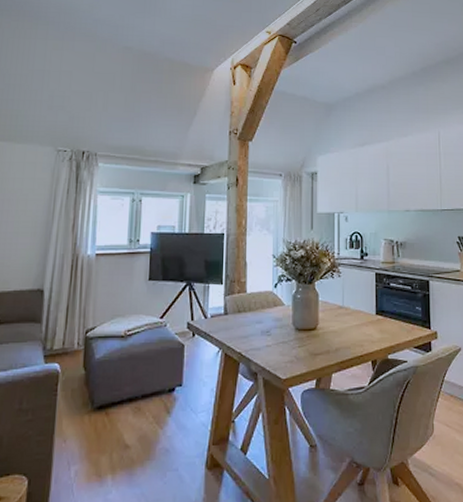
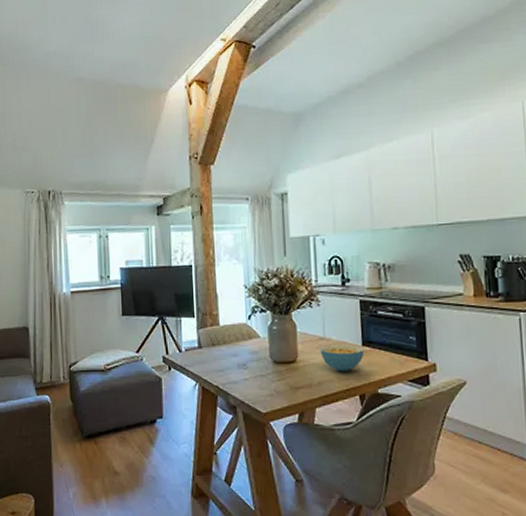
cereal bowl: none [339,313,377,339] -> present [320,344,364,372]

